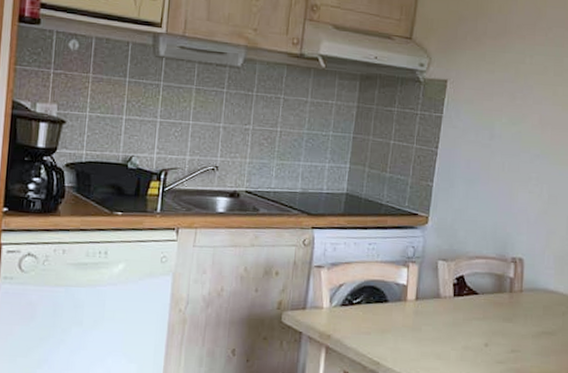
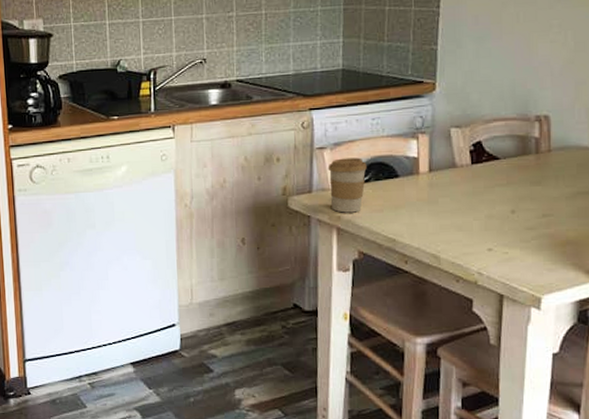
coffee cup: none [323,278,360,333] -> present [328,157,367,213]

